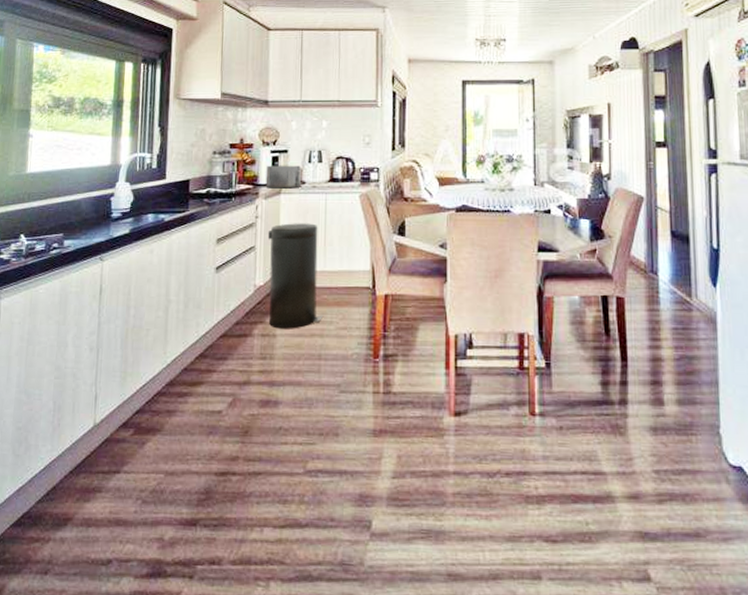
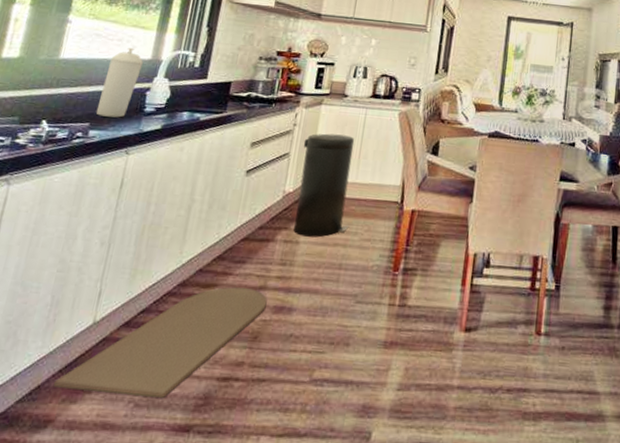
door mat: none [66,384,253,494] -> present [53,287,267,398]
canister: none [67,155,105,226] -> present [96,47,144,118]
toaster: present [265,165,301,189] -> none [308,76,346,101]

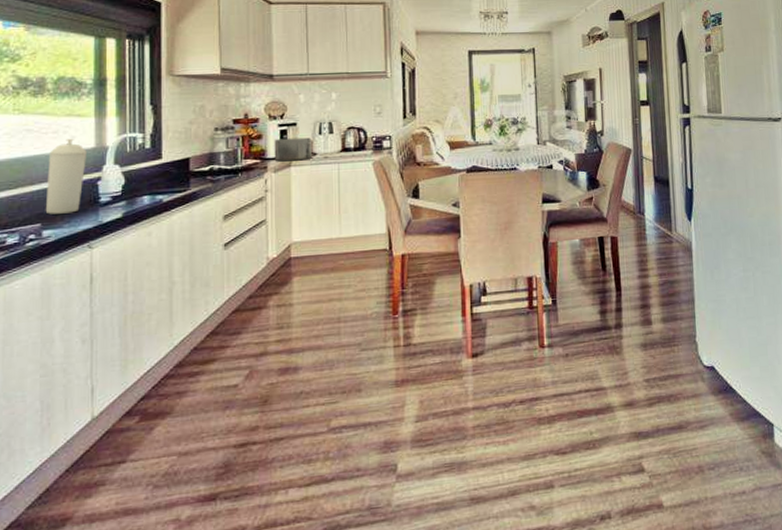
door mat: present [53,287,267,398] -> none [62,356,271,487]
pedal bin: present [294,133,355,238] -> none [279,193,341,298]
toaster: none [308,76,346,101] -> present [274,137,312,162]

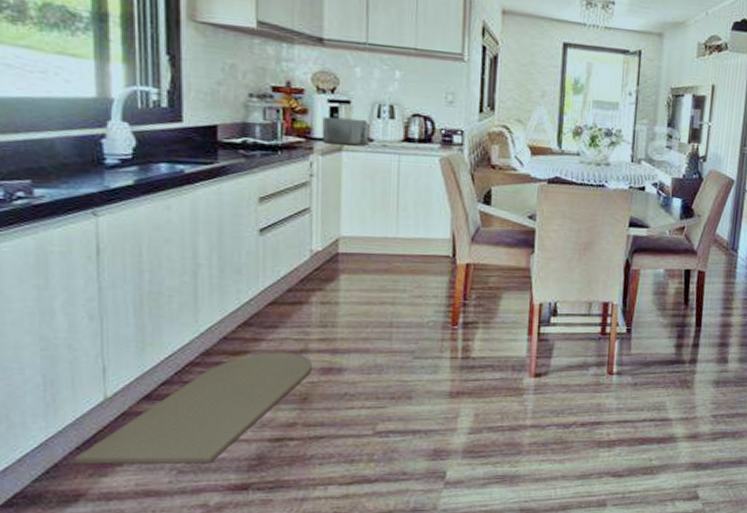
canister: present [45,138,88,215] -> none [35,82,88,173]
door mat: none [62,356,271,487] -> present [73,352,312,464]

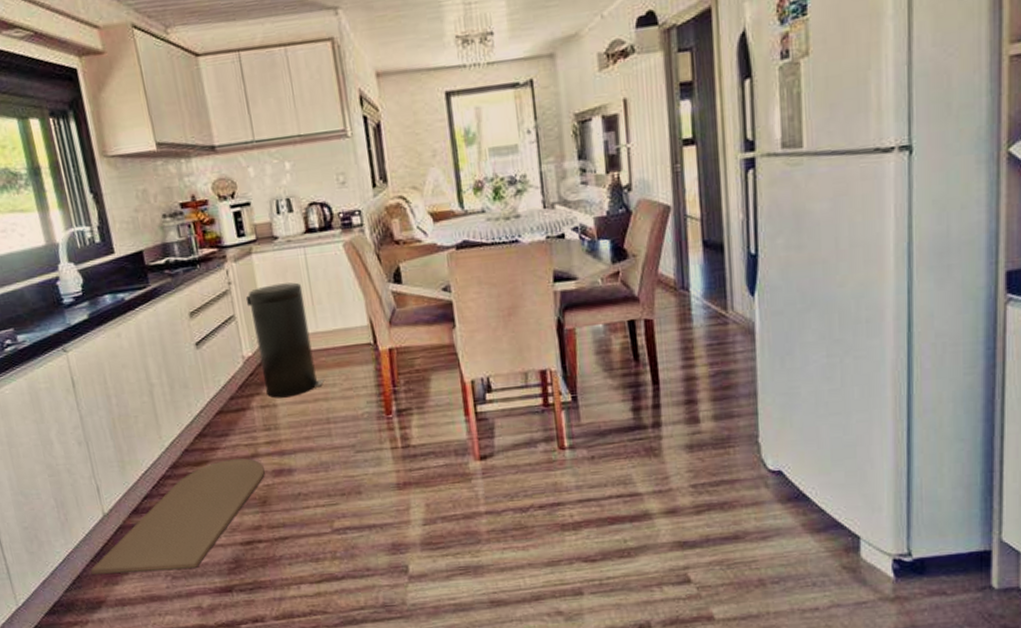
toaster: present [322,116,368,146] -> none [229,218,273,250]
pedal bin: none [326,184,396,297] -> present [245,282,325,398]

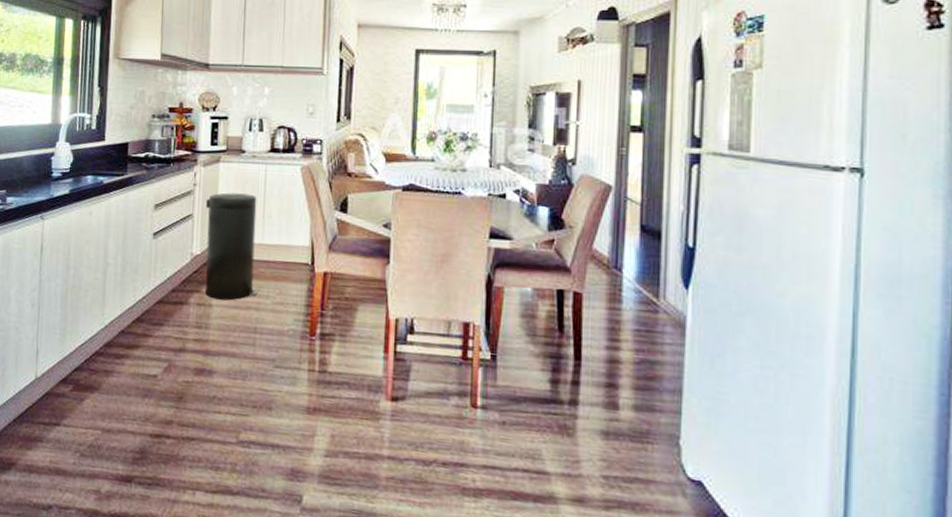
door mat: present [90,458,265,574] -> none [10,348,188,450]

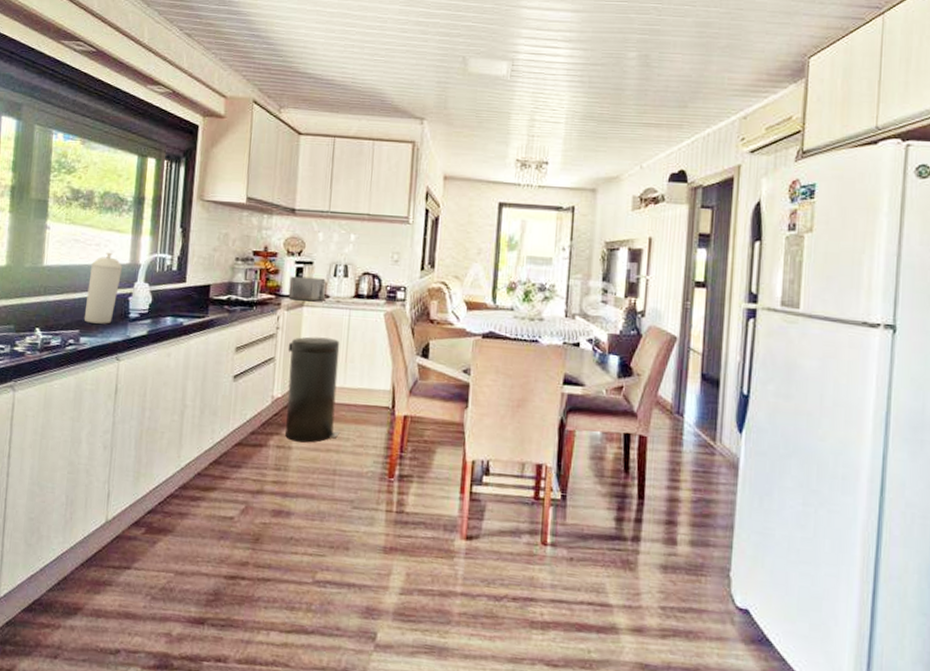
canister: none [10,113,45,184] -> present [84,252,123,324]
toaster: none [204,131,241,157] -> present [288,276,326,302]

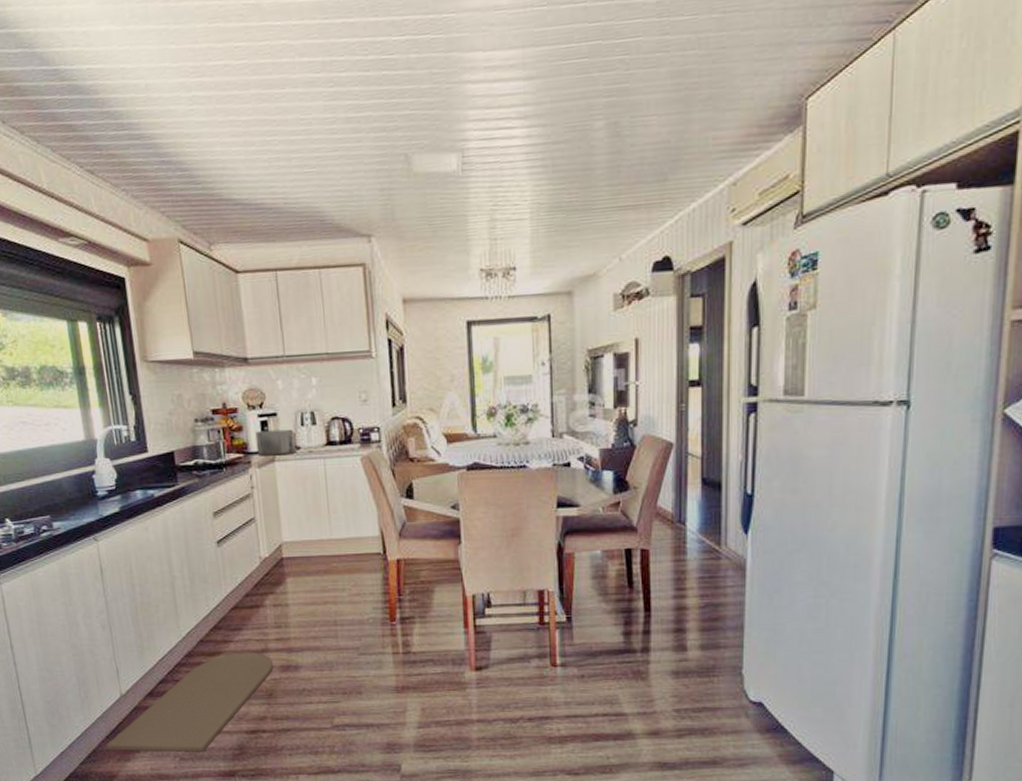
door mat: none [77,490,265,592] -> present [105,653,273,751]
canister: present [84,252,123,324] -> none [45,430,81,507]
pedal bin: present [285,336,341,443] -> none [266,491,335,598]

